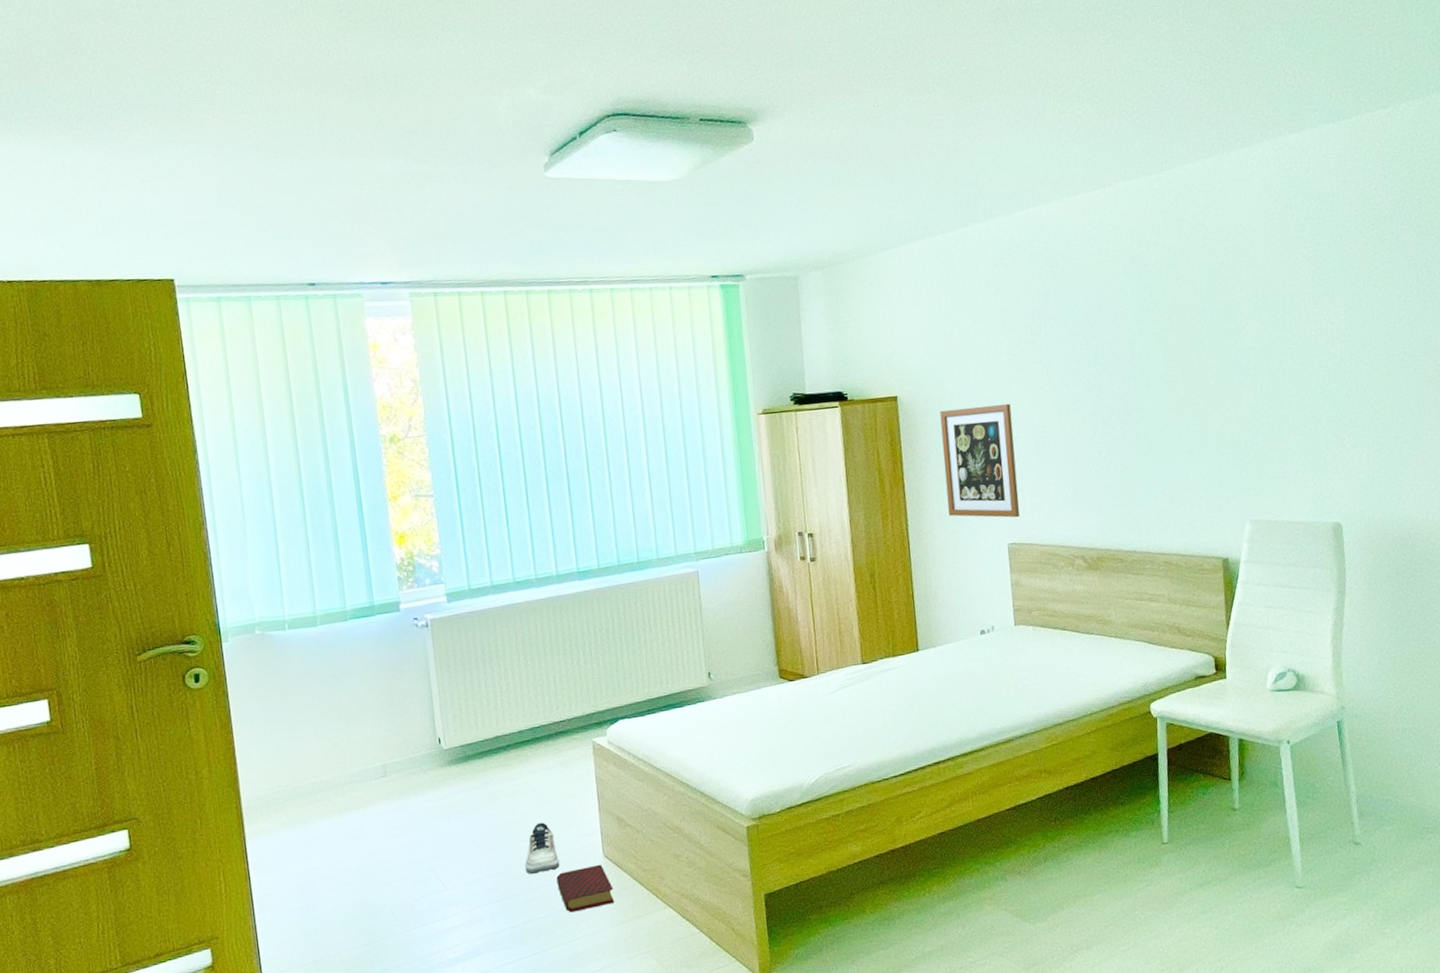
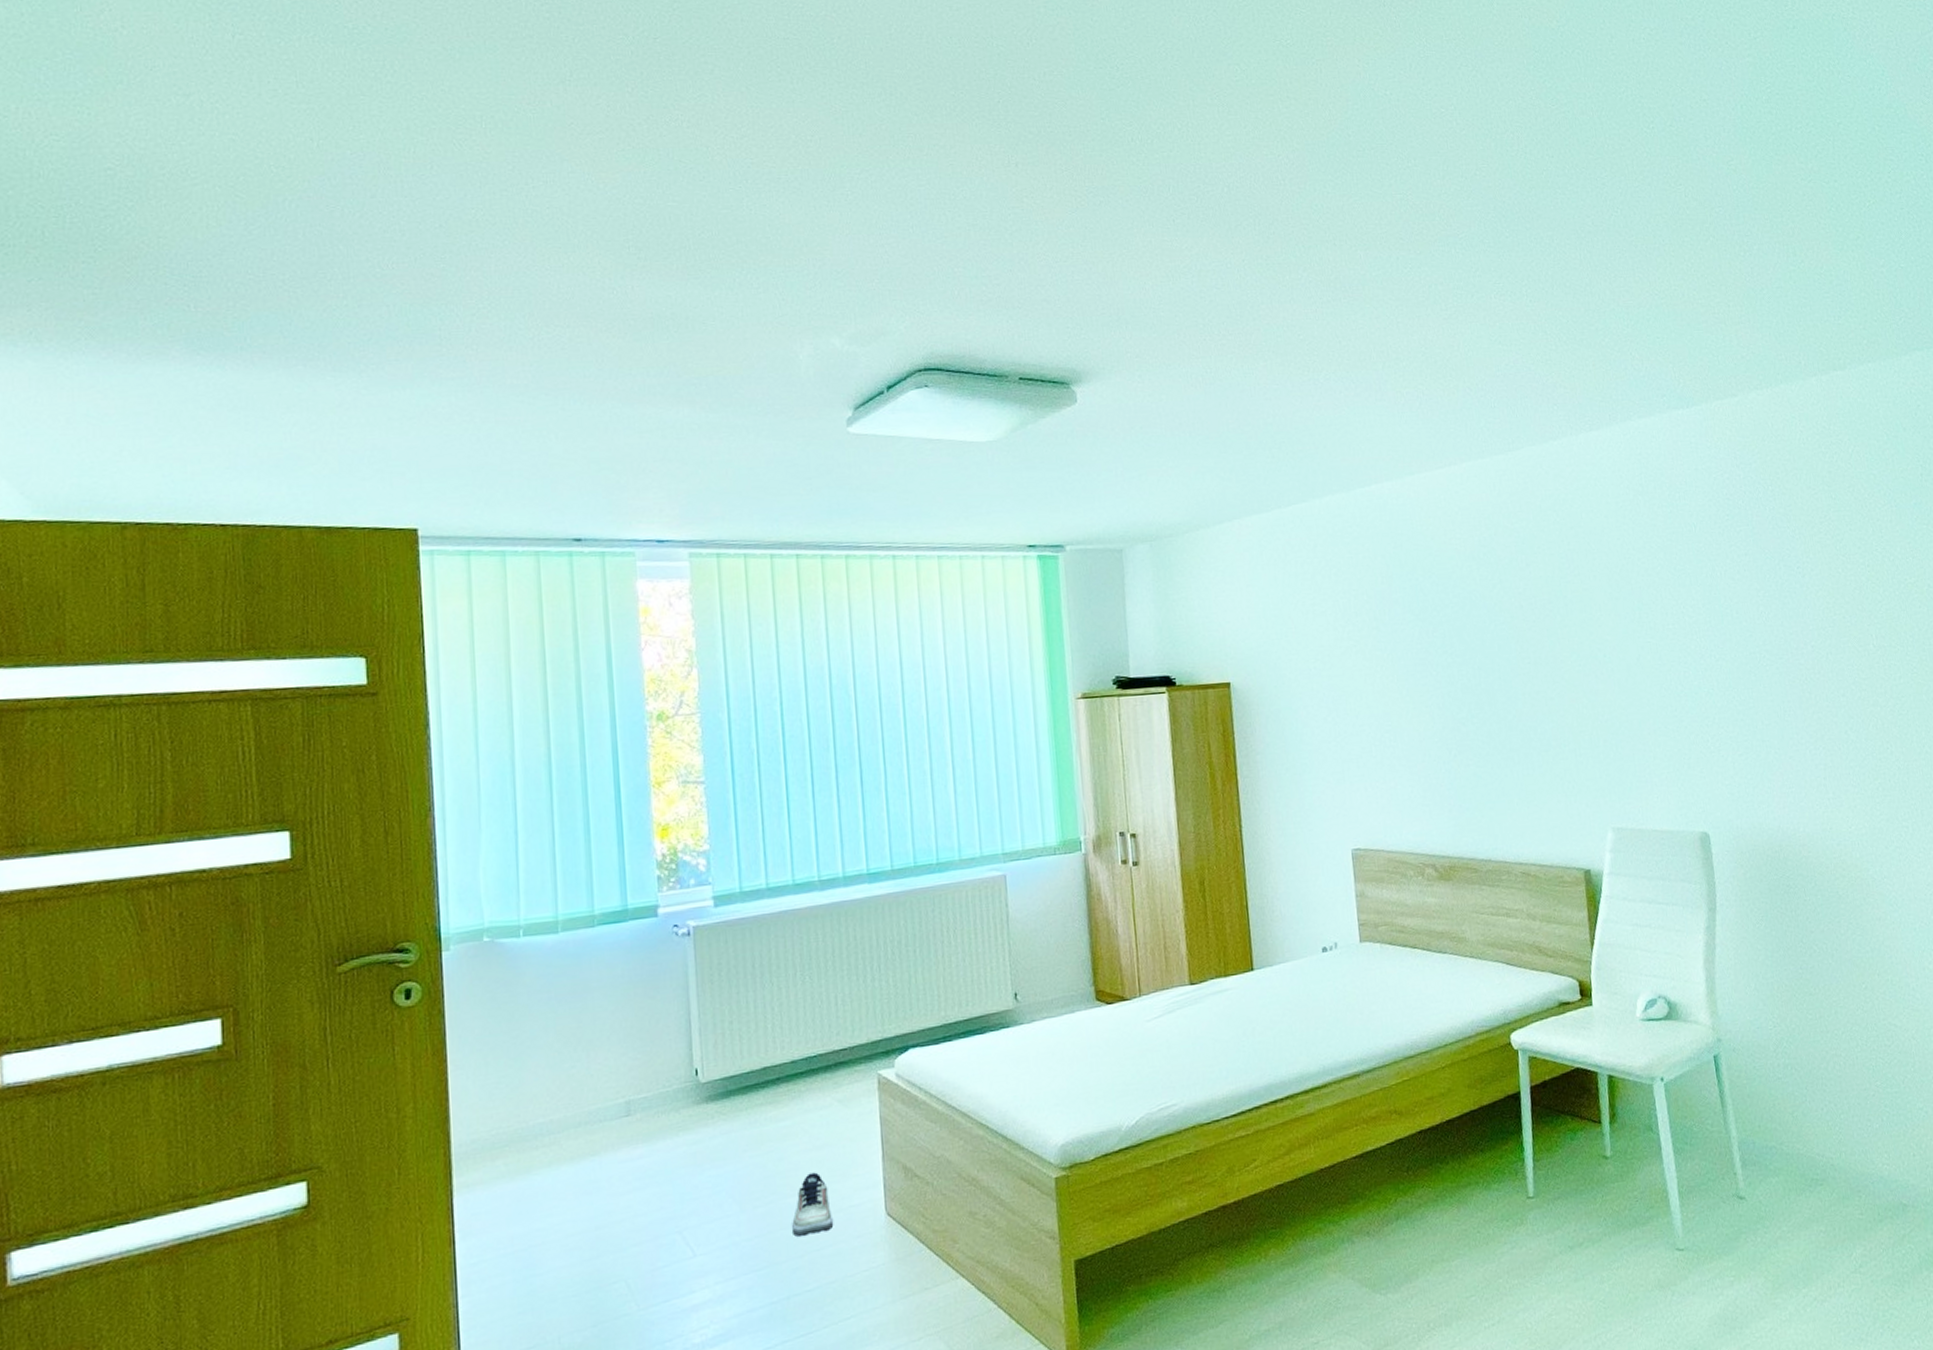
book: present [556,864,615,913] -> none [829,1223,898,1285]
wall art: present [939,403,1020,518] -> none [1276,693,1364,821]

